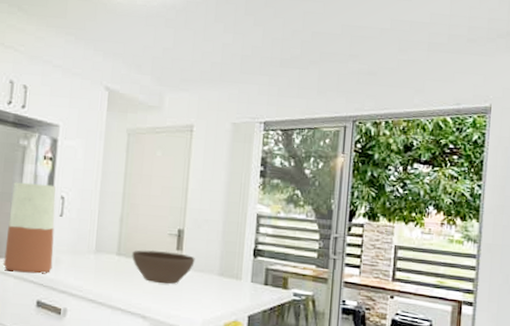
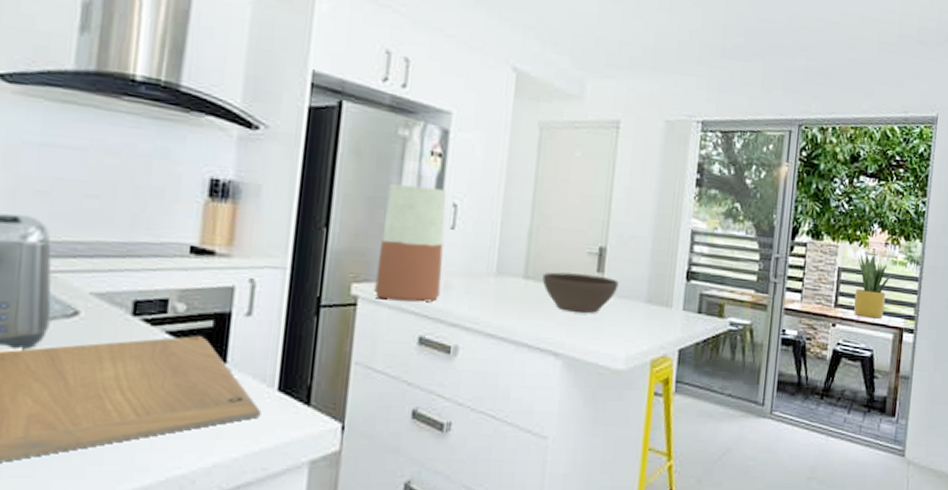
planter: none [411,232,450,292] -> present [853,253,893,319]

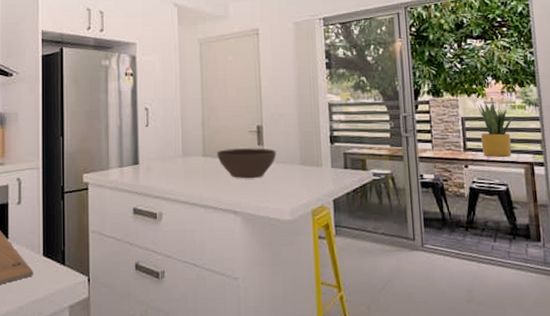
vase: present [374,183,447,303] -> none [98,98,144,184]

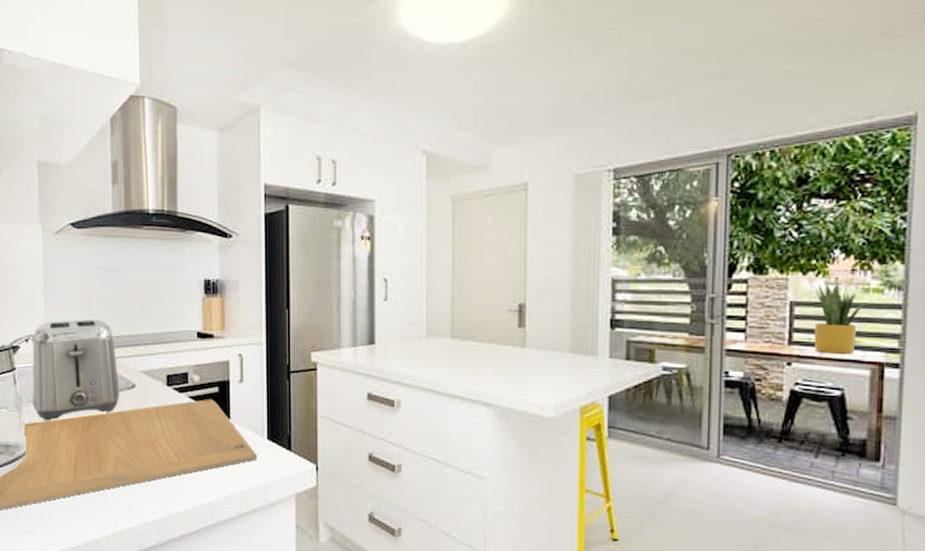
bowl: present [217,148,276,178] -> none [468,330,541,365]

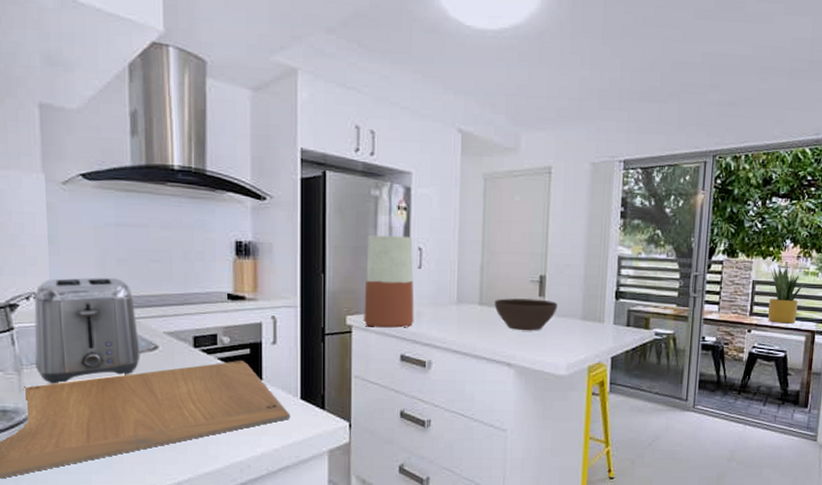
vase: none [329,267,381,366] -> present [364,235,414,329]
bowl: none [468,330,541,365] -> present [494,298,558,330]

